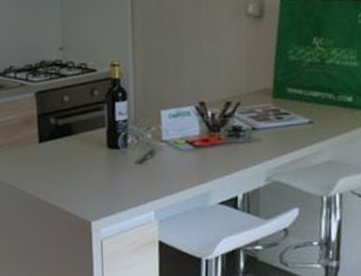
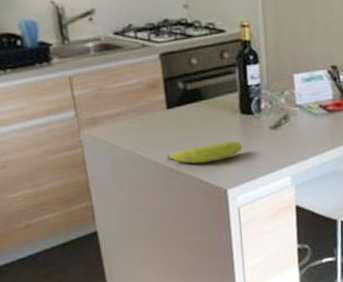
fruit: none [36,174,108,195] -> present [166,140,242,164]

